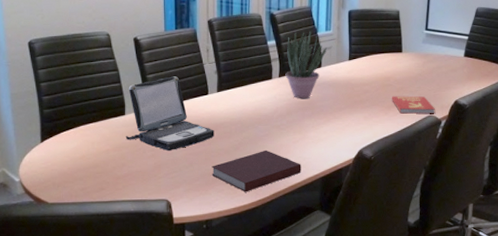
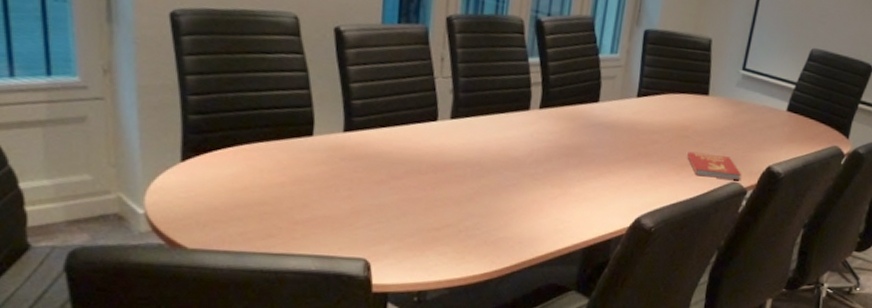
laptop: present [125,76,214,151] -> none [311,89,442,193]
notebook: present [211,150,301,192] -> none [432,204,557,259]
potted plant: present [285,31,327,99] -> none [548,50,609,143]

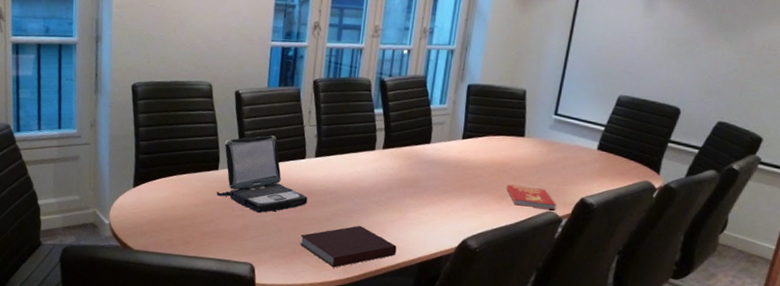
laptop: none [311,89,442,193] -> present [216,135,308,213]
notebook: none [432,204,557,259] -> present [300,225,397,268]

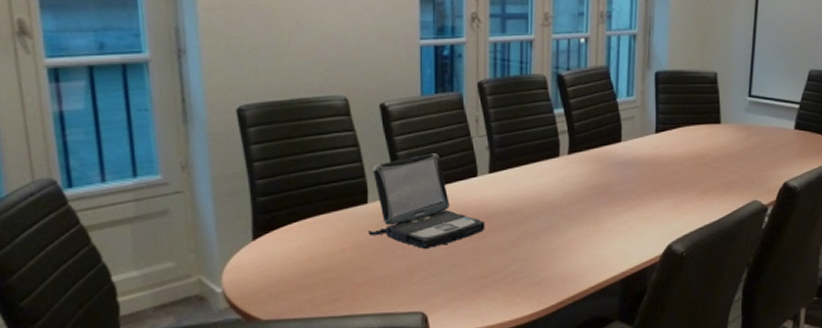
notebook: present [300,225,397,268] -> none [481,246,596,300]
book: present [506,184,556,210] -> none [708,177,760,199]

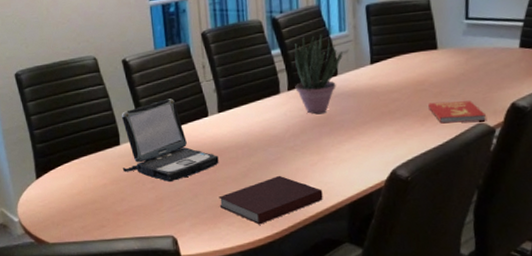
notebook: none [481,246,596,300] -> present [218,175,323,225]
potted plant: none [576,96,628,182] -> present [294,33,343,115]
book: none [708,177,760,199] -> present [428,101,486,124]

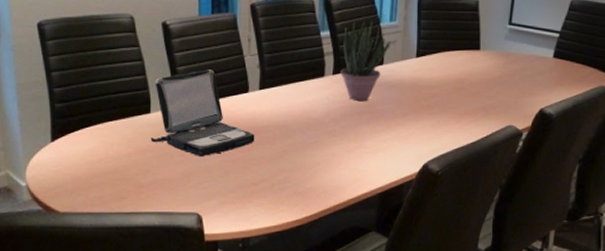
notebook: present [218,175,323,225] -> none [250,159,356,208]
book: present [428,101,486,124] -> none [465,101,516,123]

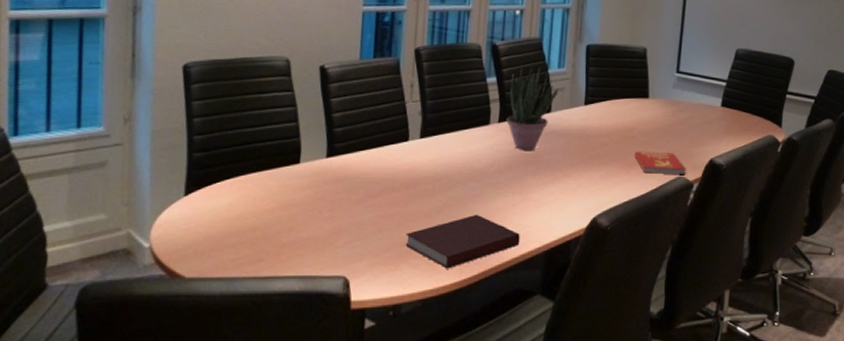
laptop: present [150,69,255,156] -> none [297,116,413,211]
notebook: none [250,159,356,208] -> present [405,214,520,269]
book: none [465,101,516,123] -> present [635,151,686,174]

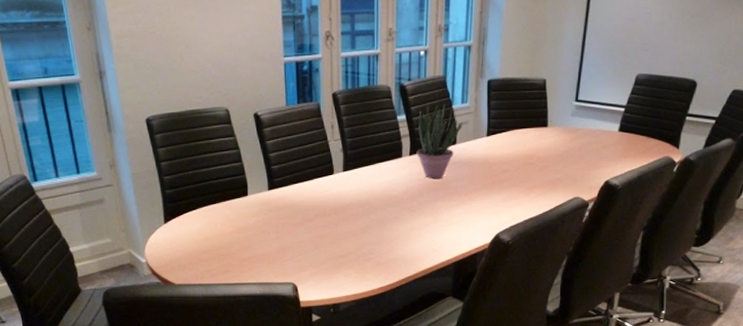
notebook: present [405,214,520,269] -> none [338,233,433,277]
book: present [635,151,686,174] -> none [534,175,582,195]

